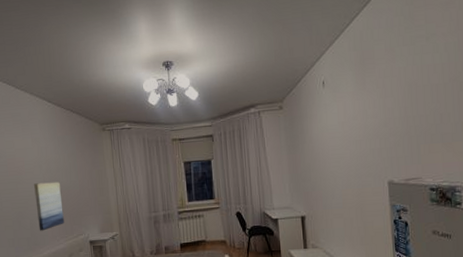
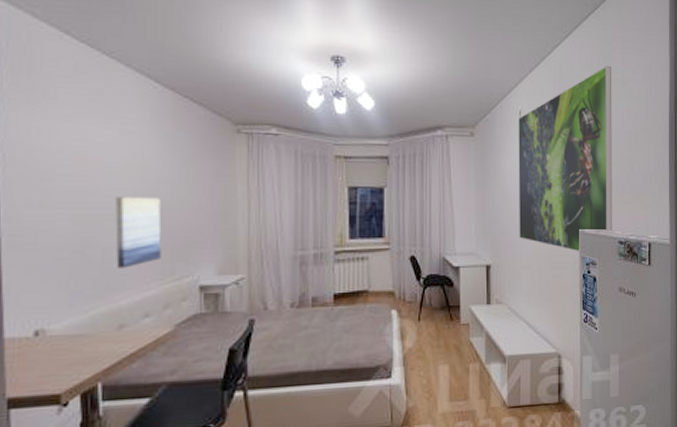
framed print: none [322,25,422,201] -> present [518,66,612,252]

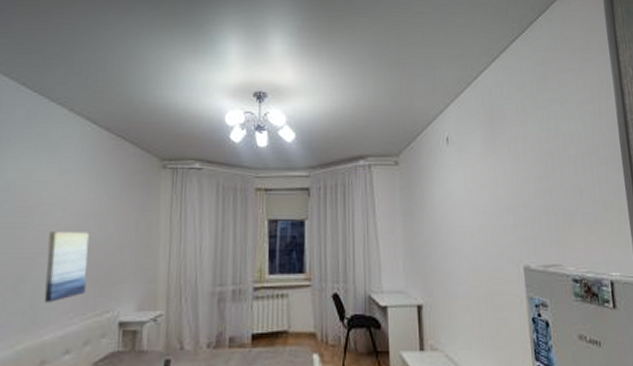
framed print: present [518,66,612,252] -> none [446,88,563,292]

